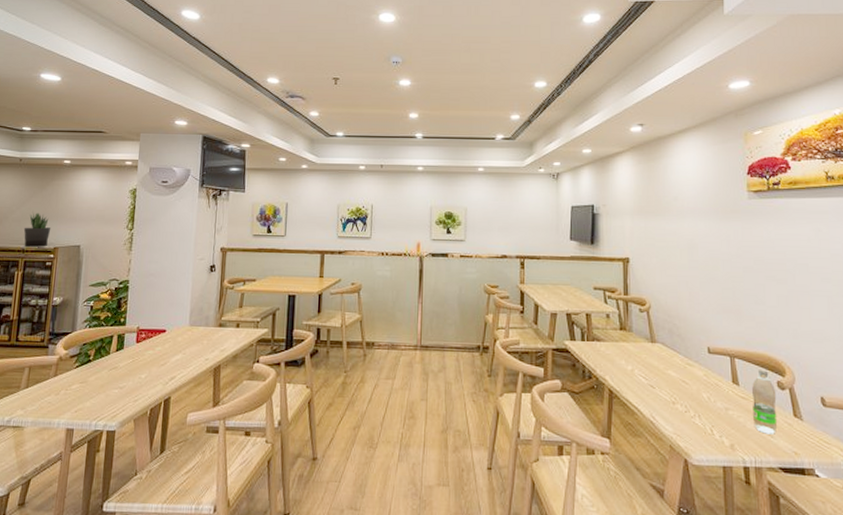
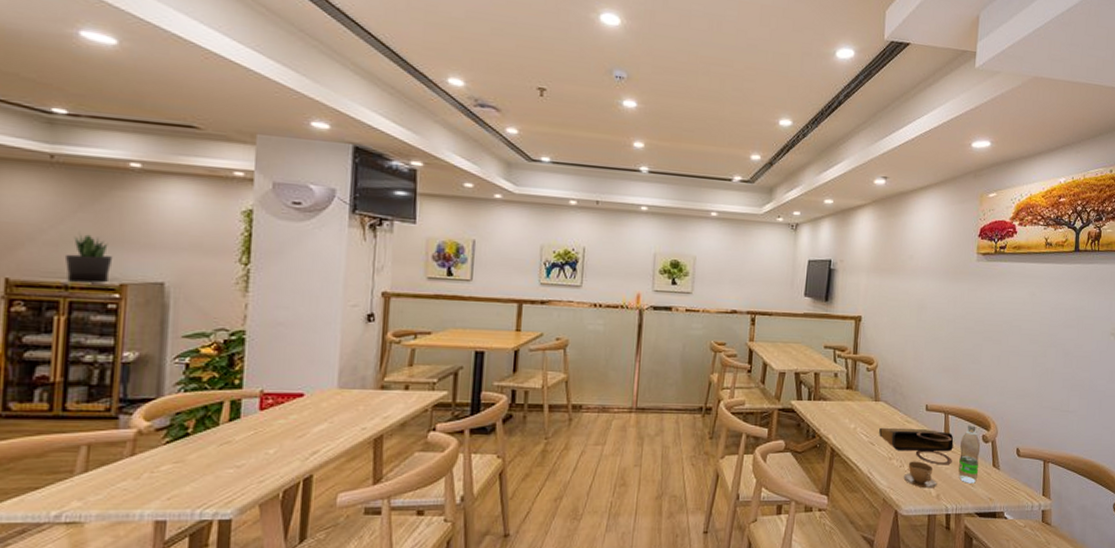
handbag: none [659,370,745,413] -> present [879,427,954,465]
teacup: none [690,406,730,438] -> present [903,461,937,489]

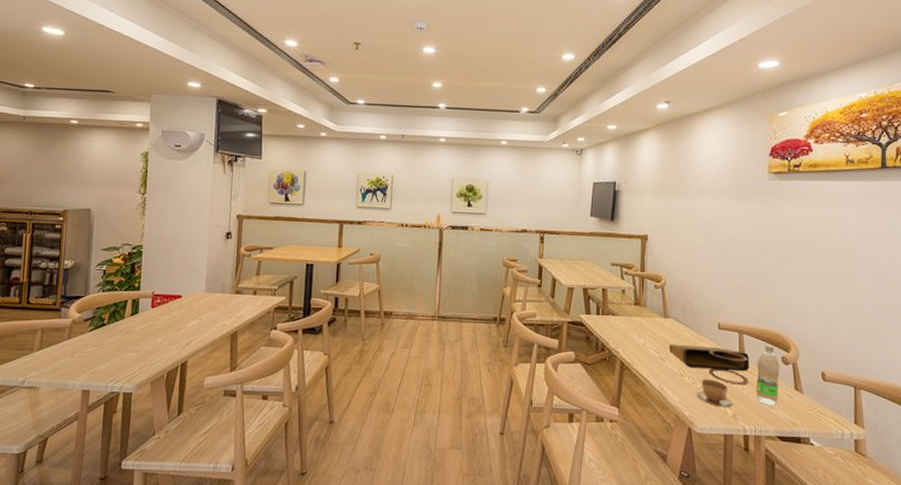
planter: present [64,234,114,284] -> none [30,173,60,210]

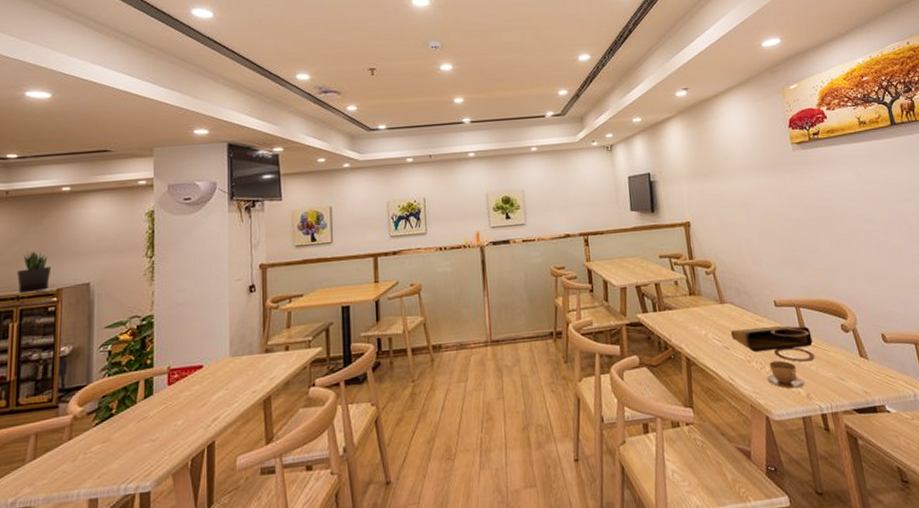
planter: none [30,173,60,210] -> present [16,251,52,294]
bottle: present [756,346,780,406] -> none [818,316,847,378]

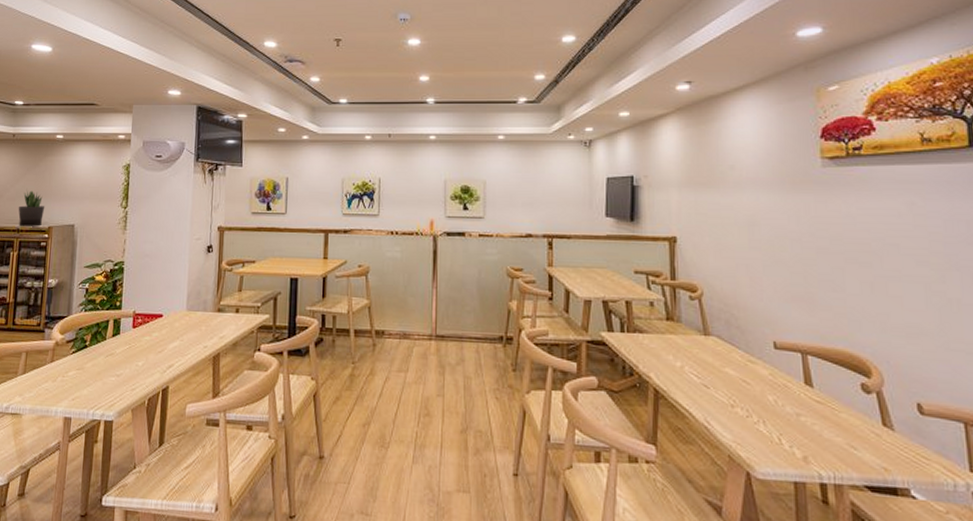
handbag: present [731,325,815,362] -> none [714,367,820,419]
teacup: present [767,360,805,389] -> none [753,410,802,448]

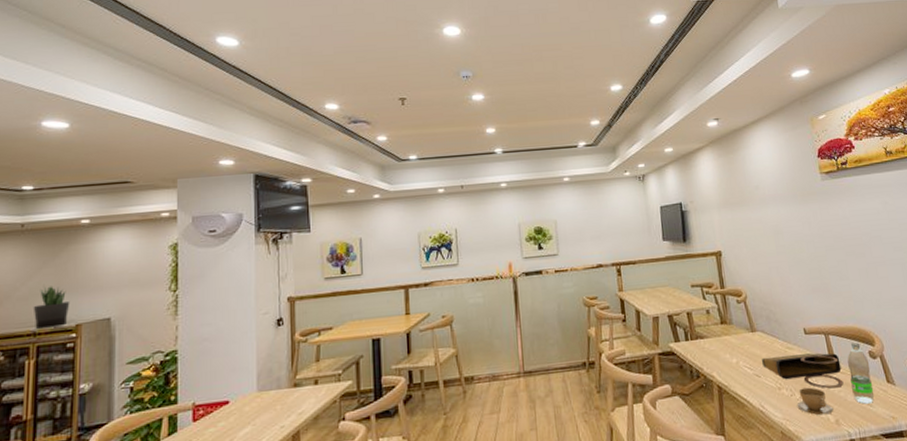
handbag: none [714,367,820,419] -> present [762,353,844,389]
teacup: none [753,410,802,448] -> present [797,387,834,416]
bottle: none [829,369,862,446] -> present [847,342,875,404]

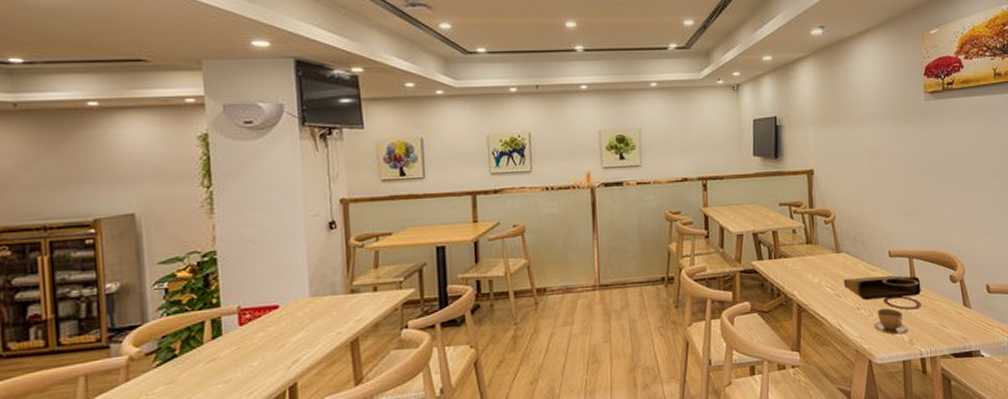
planter: present [33,286,70,330] -> none [39,175,85,224]
bottle: present [847,342,875,404] -> none [928,267,950,325]

